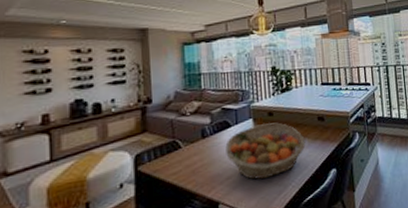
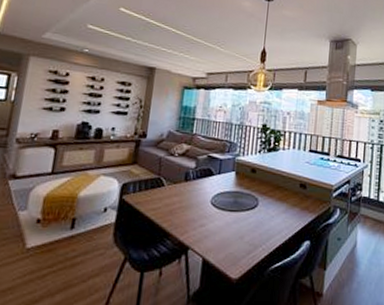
fruit basket: present [225,122,306,180] -> none [204,179,284,235]

